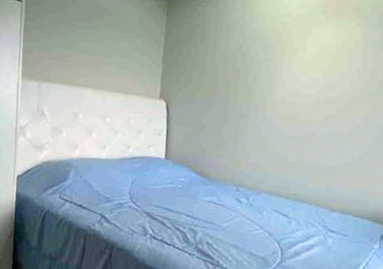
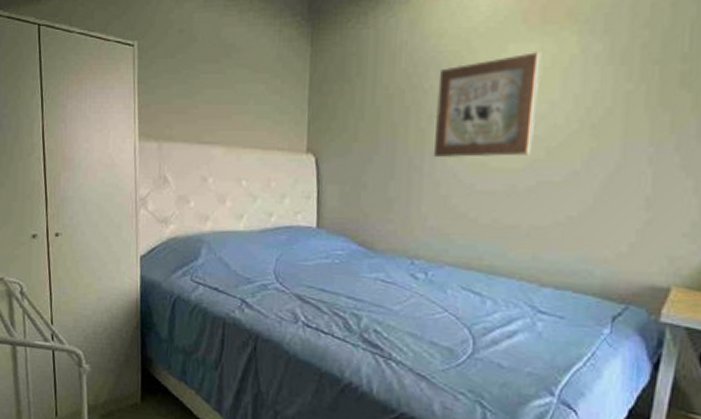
wall art: none [256,34,336,112] -> present [433,50,542,159]

